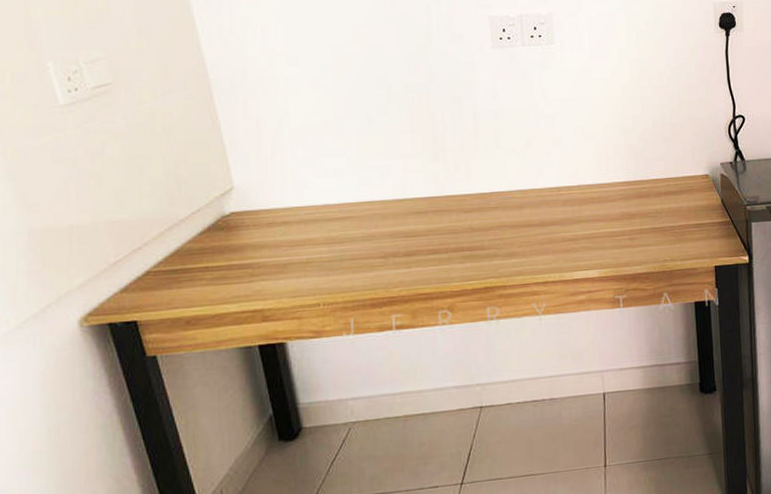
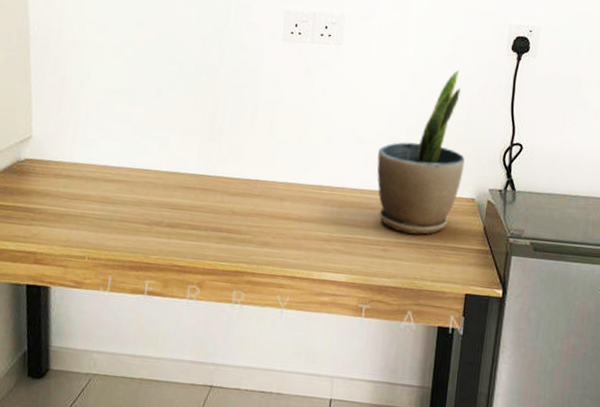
potted plant: none [608,53,694,220] -> present [376,70,465,235]

